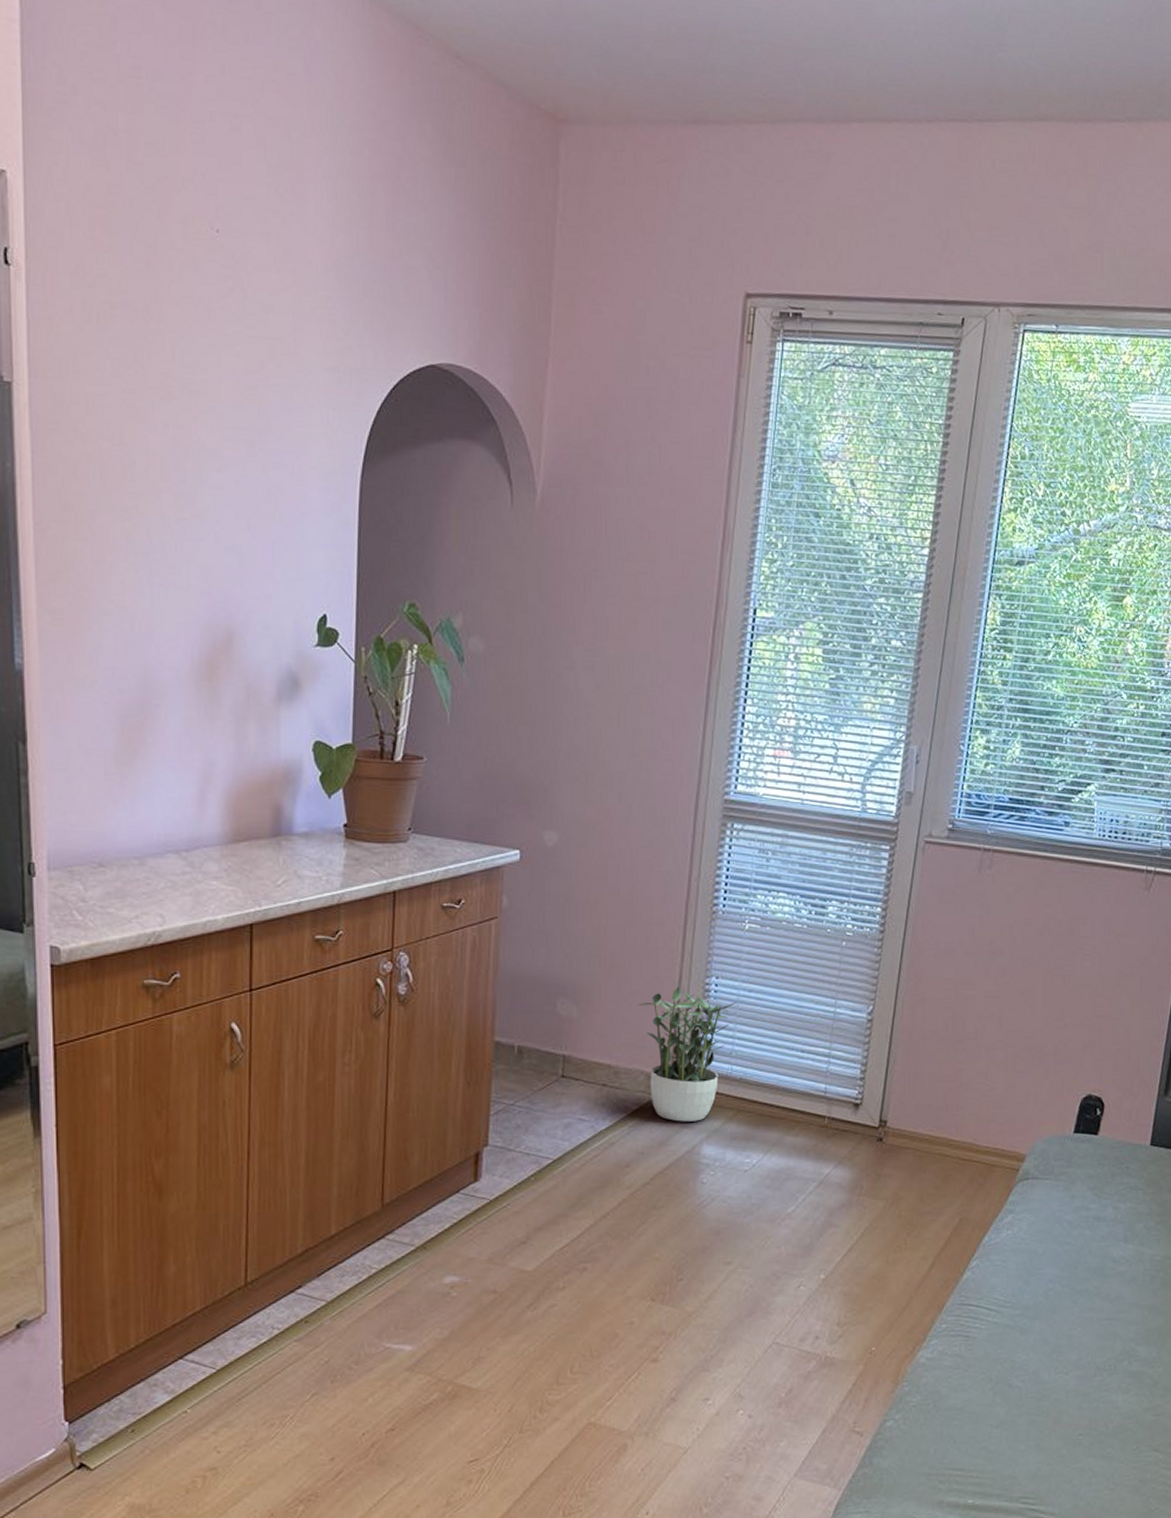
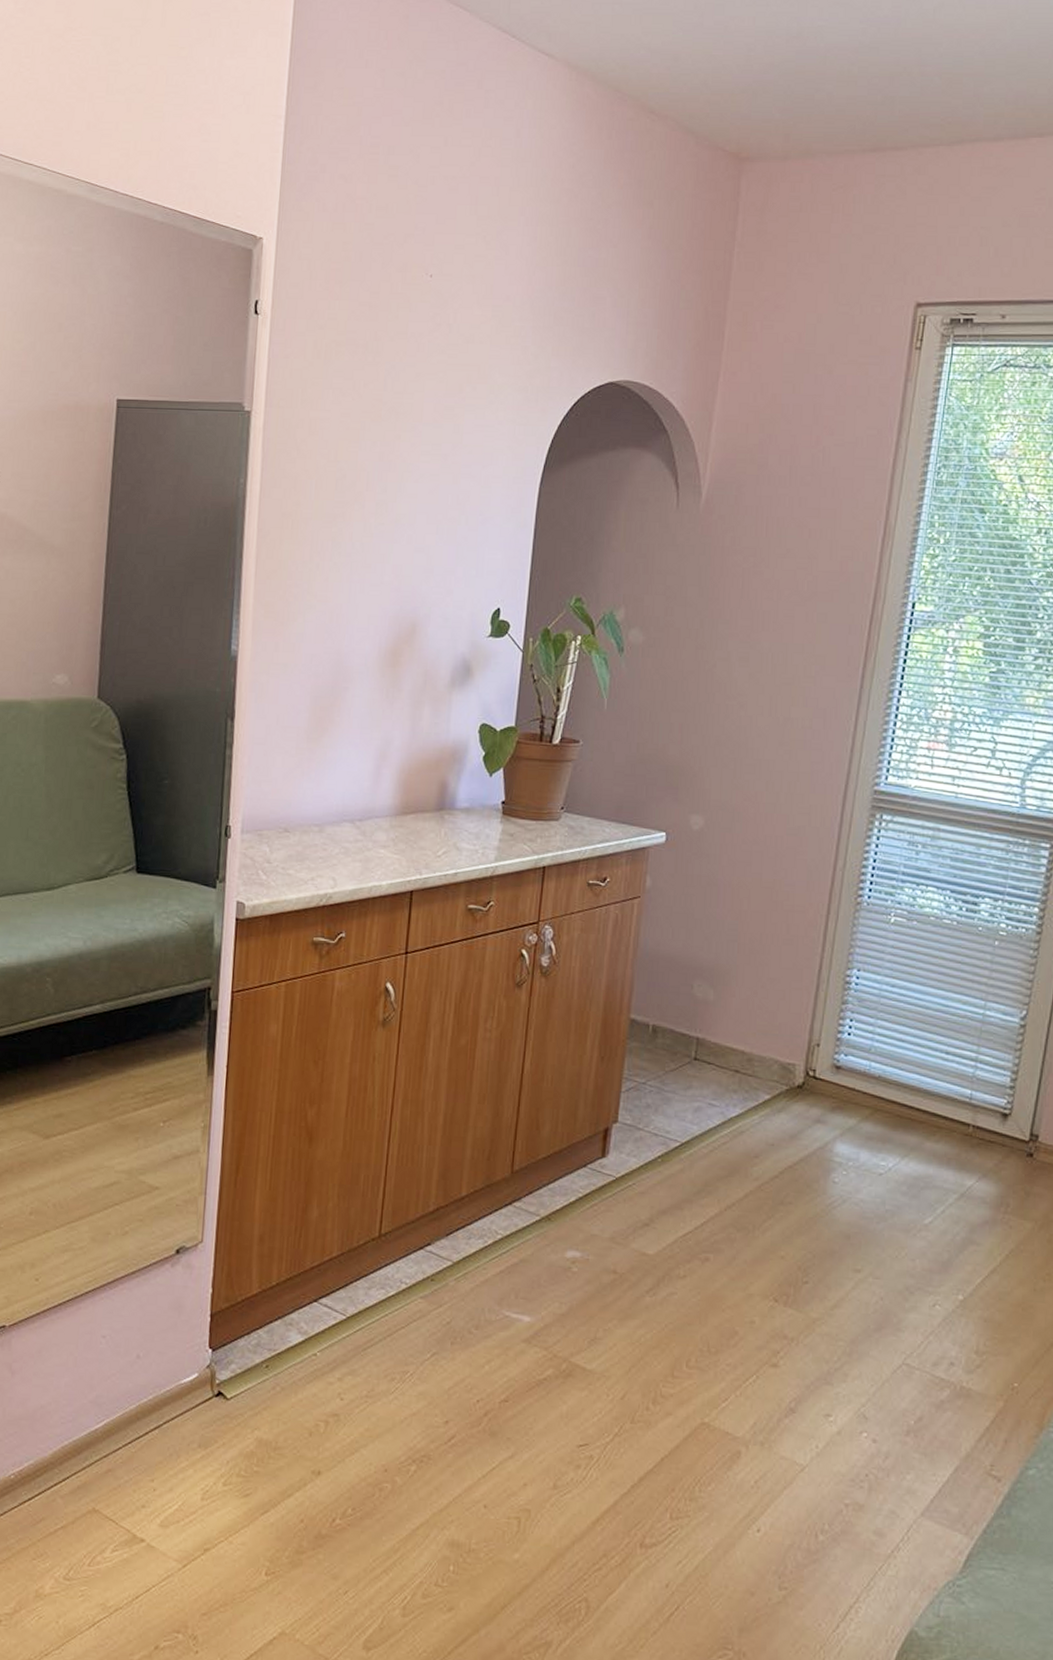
potted plant: present [638,986,738,1122] -> none [776,976,879,1117]

